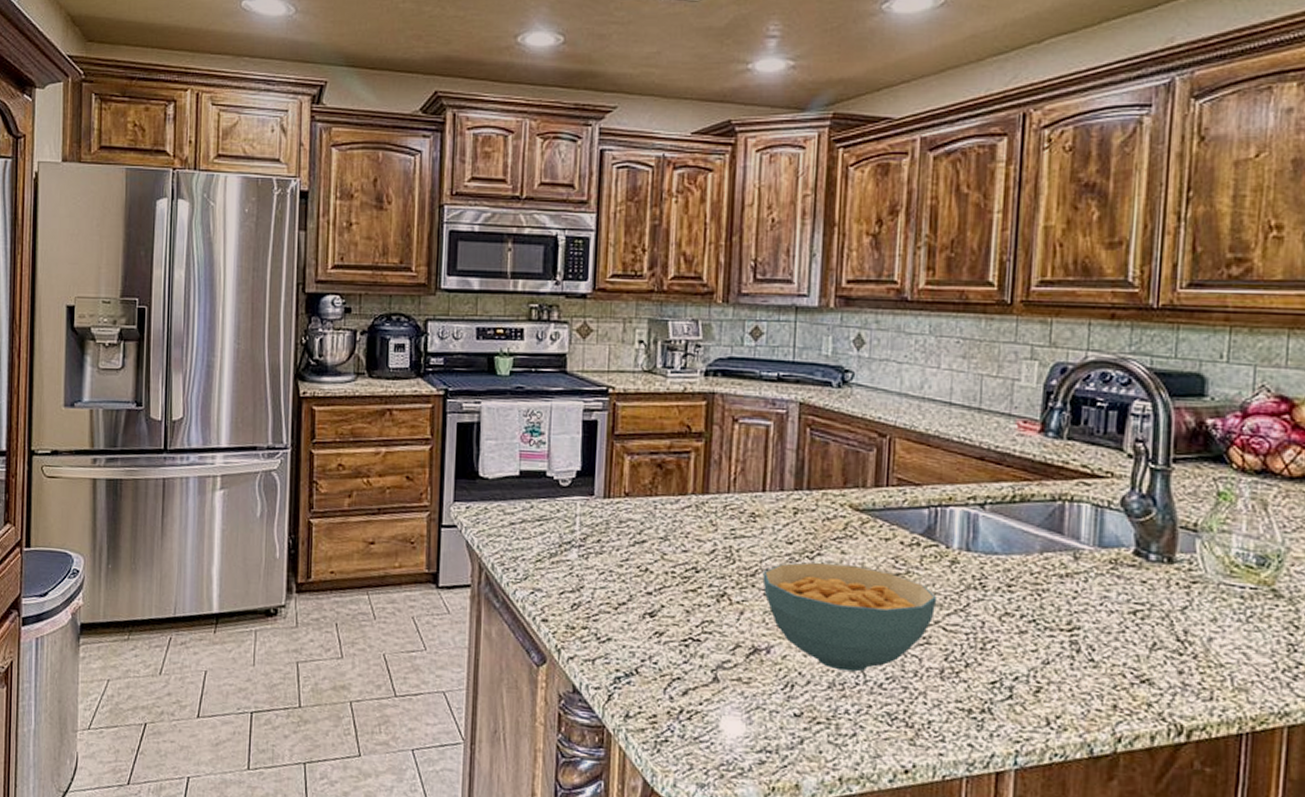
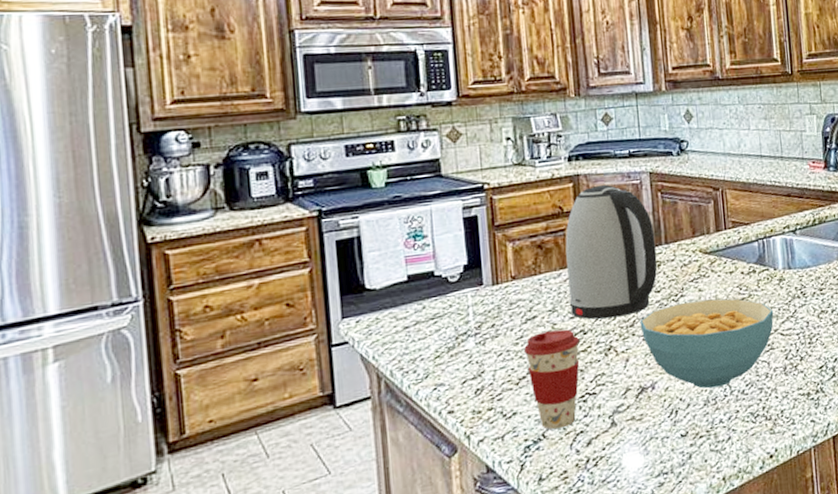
coffee cup: none [628,559,690,669] -> present [524,329,580,430]
kettle: none [684,408,796,563] -> present [565,184,658,320]

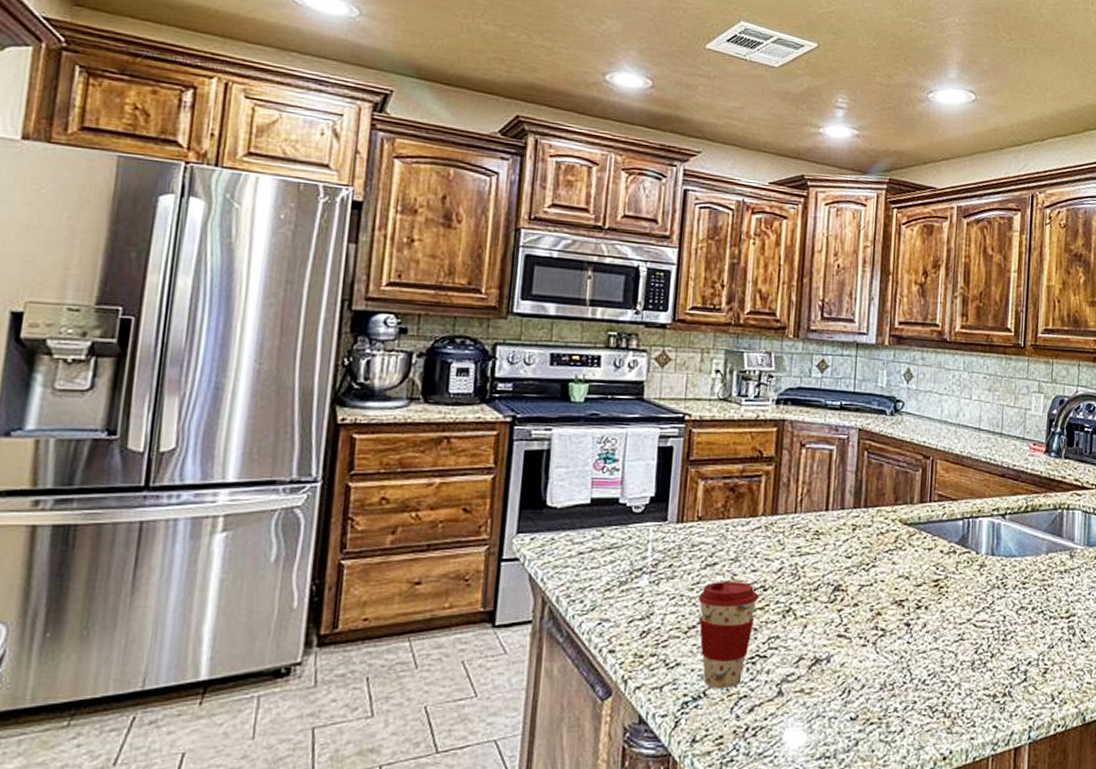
kettle: present [565,184,658,320] -> none [753,434,855,578]
cereal bowl: present [640,298,774,389] -> none [824,574,969,672]

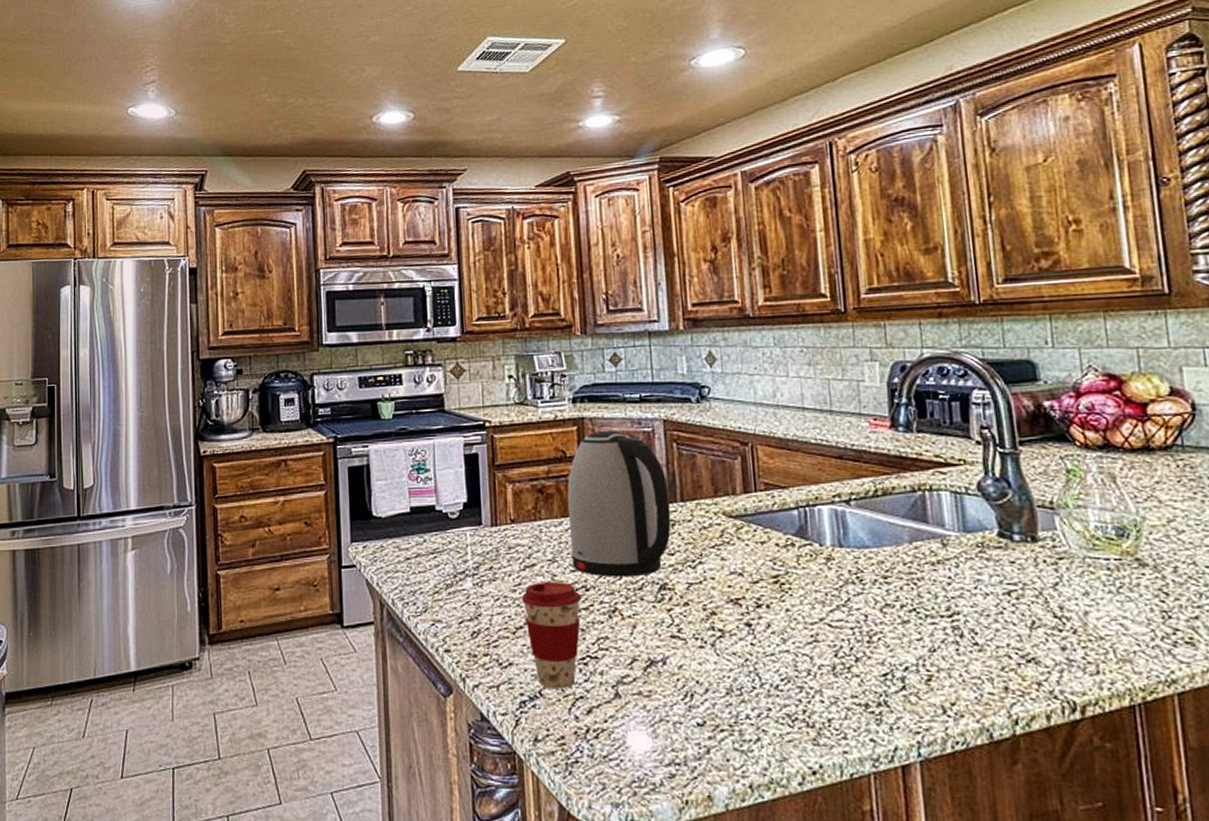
kettle: none [753,434,855,578] -> present [567,430,672,577]

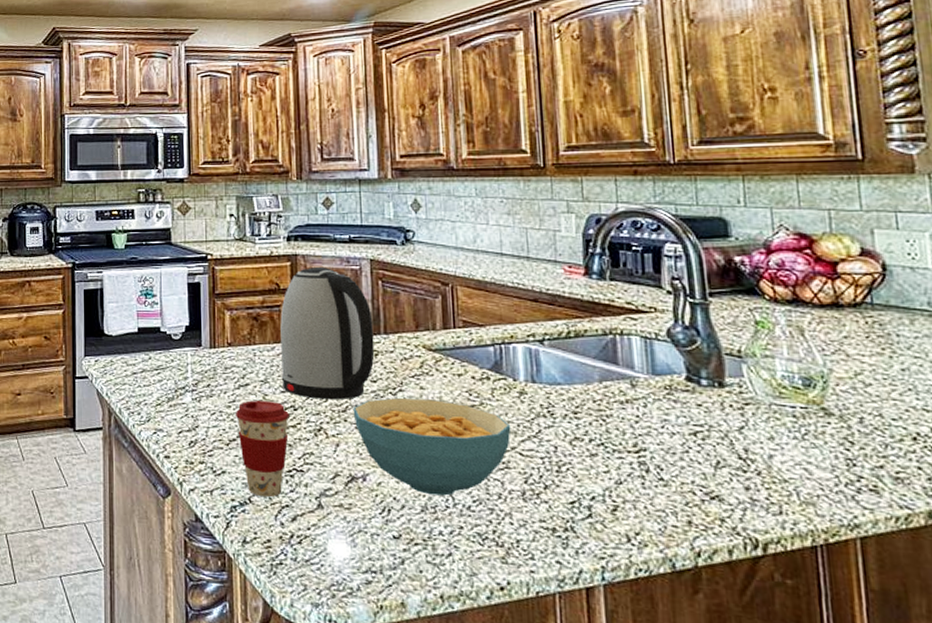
cereal bowl: none [649,571,819,676] -> present [353,398,511,496]

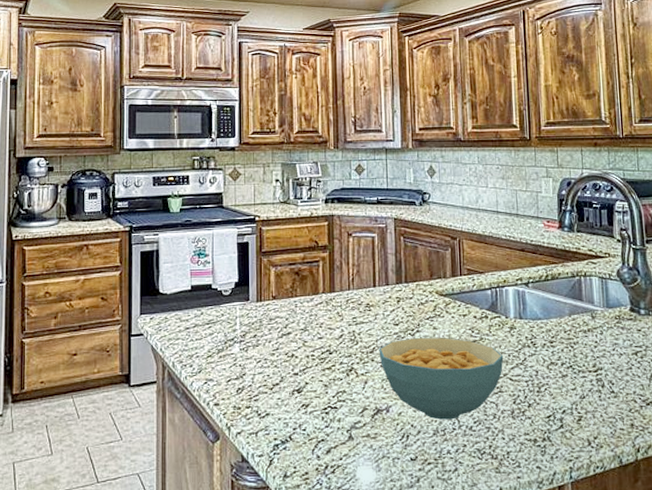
coffee cup: present [236,400,289,498] -> none [279,346,325,434]
kettle: present [280,266,375,400] -> none [318,225,397,343]

